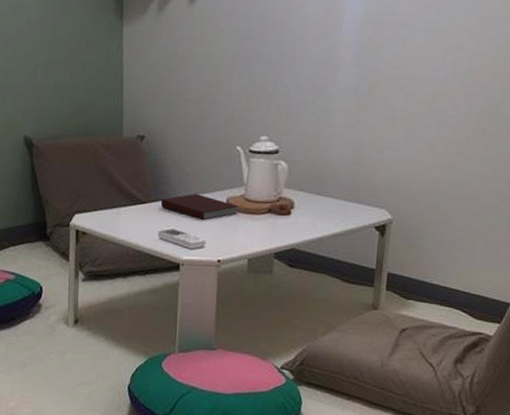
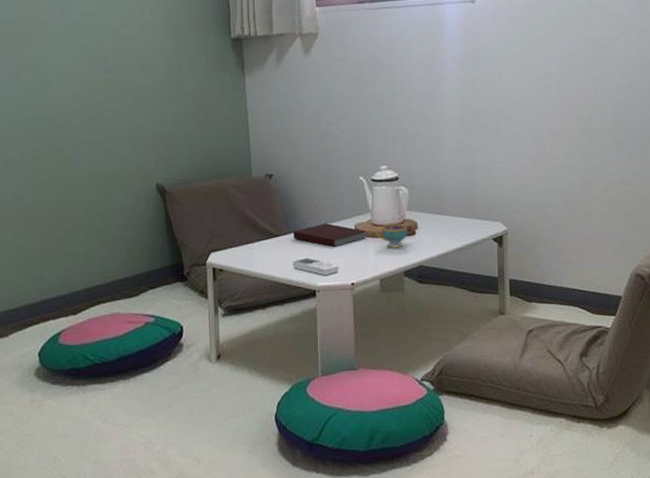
teacup: none [247,200,284,228] -> present [375,224,408,248]

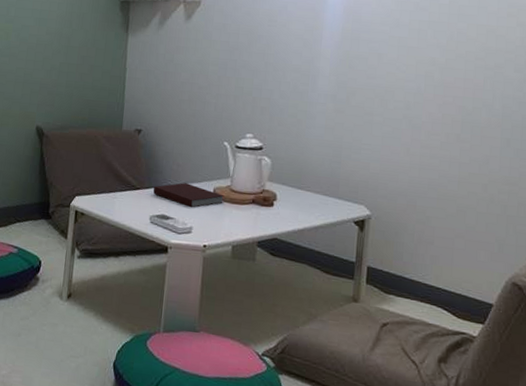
teacup: present [375,224,408,248] -> none [233,191,267,217]

